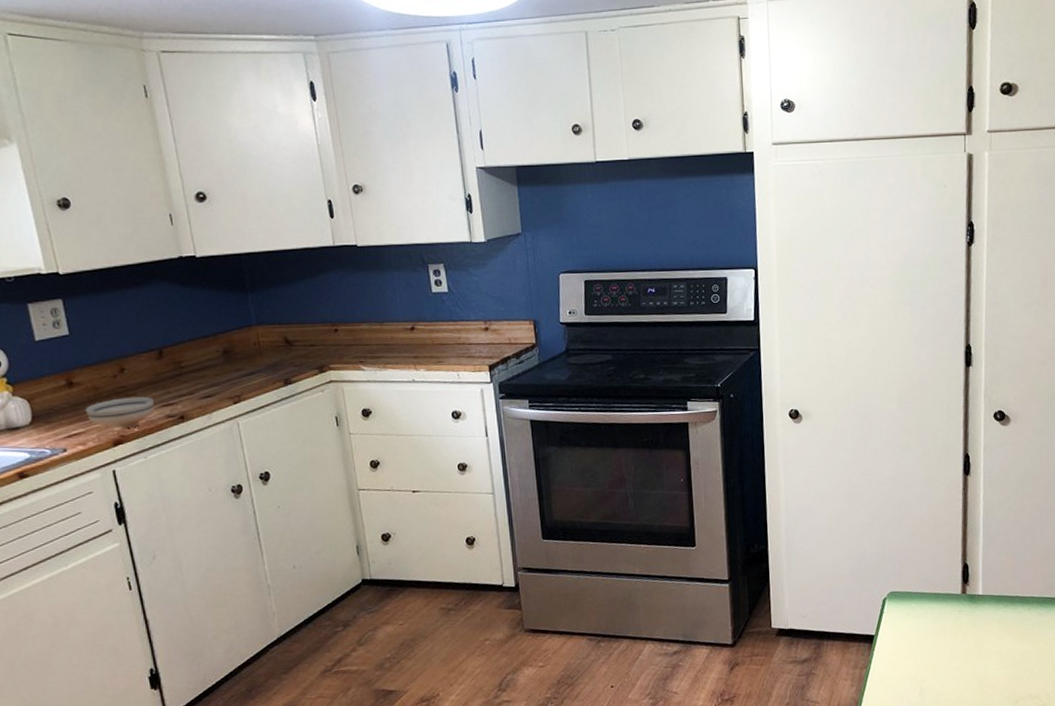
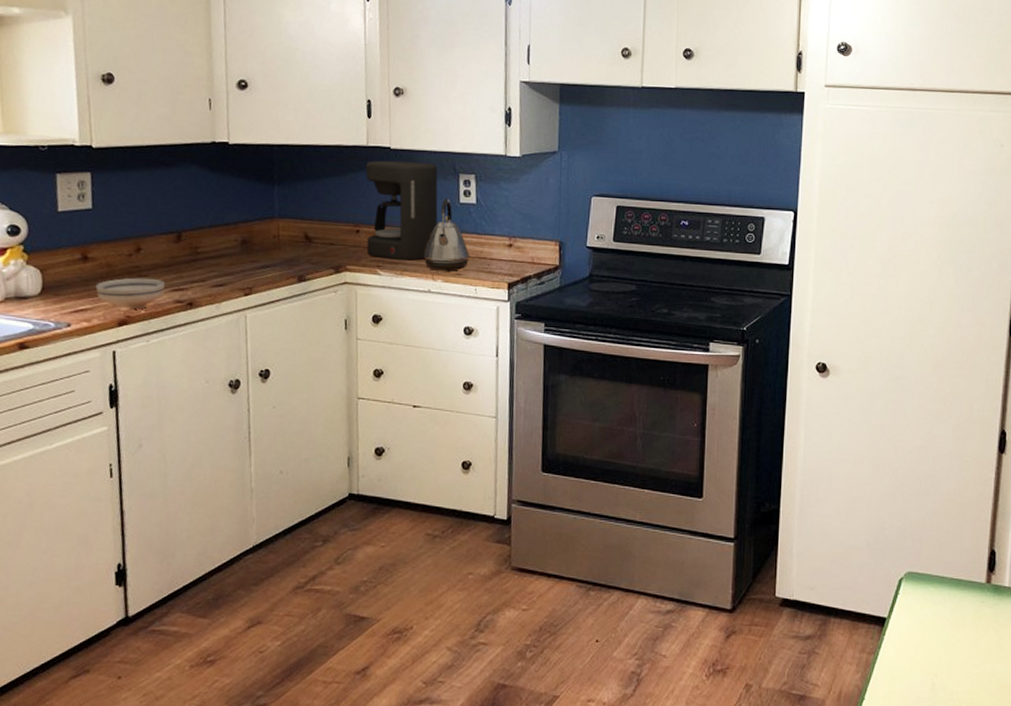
coffee maker: none [335,256,414,355] -> present [365,160,438,262]
kettle: none [403,290,448,361] -> present [423,199,469,271]

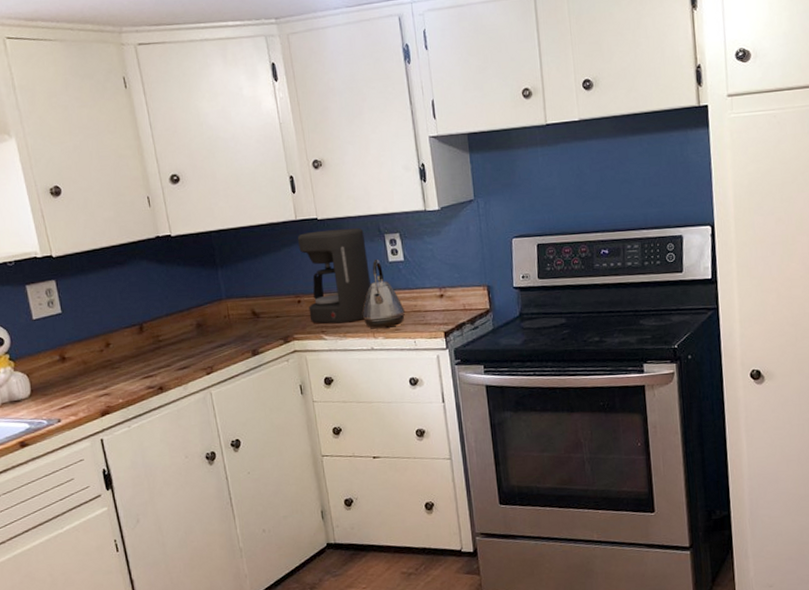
bowl: present [95,277,166,309] -> none [76,369,137,401]

